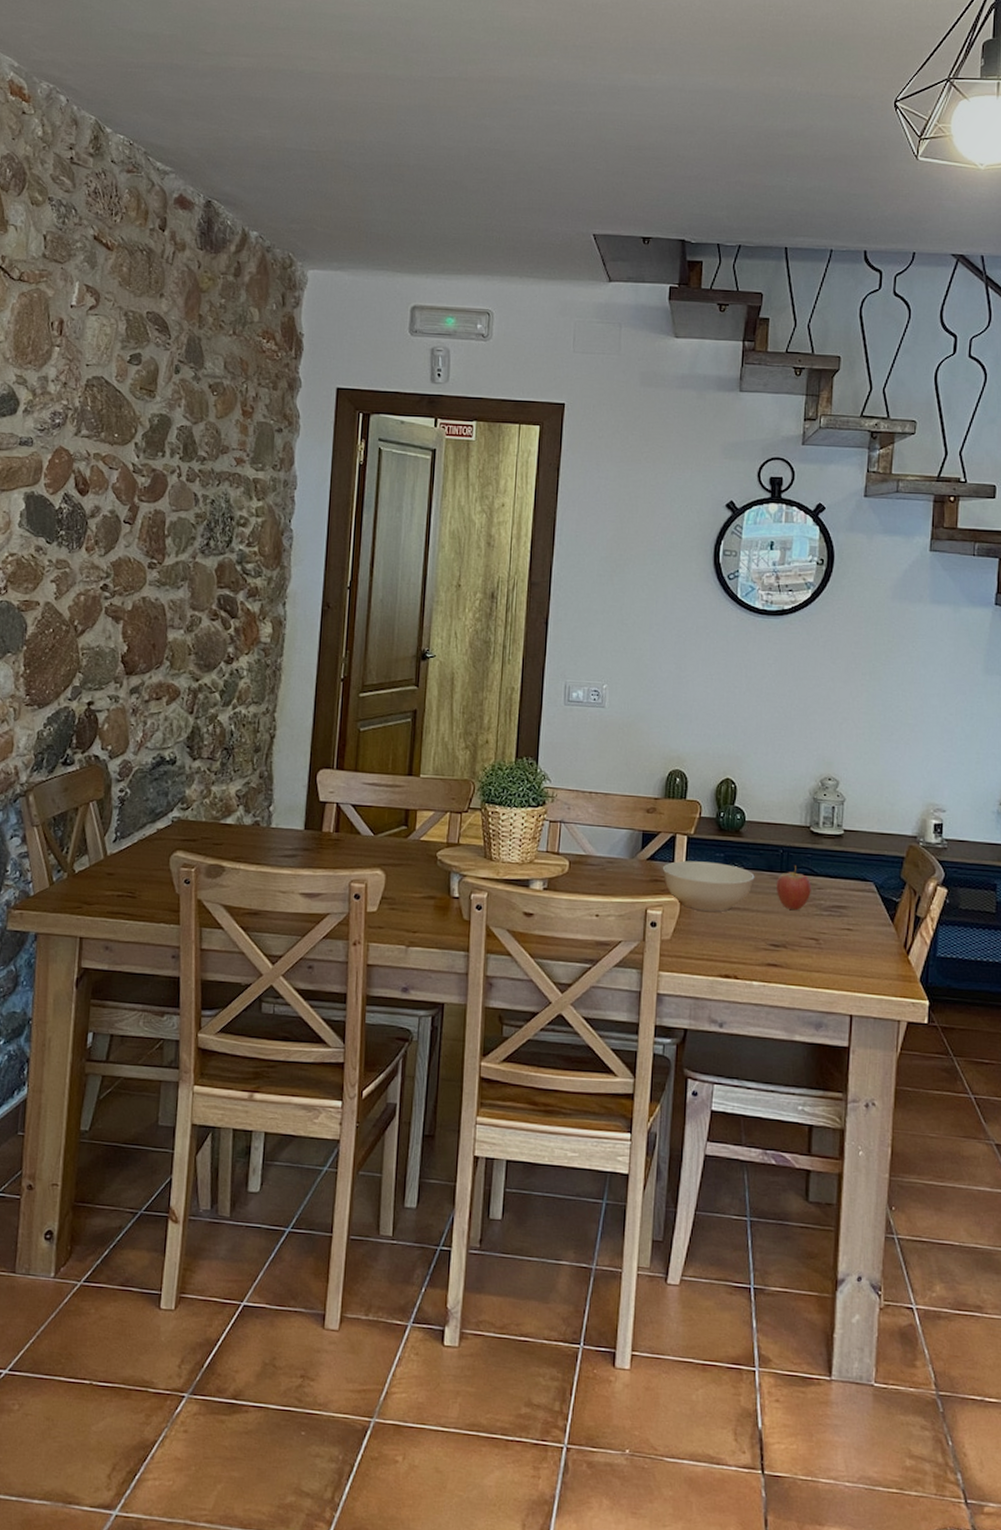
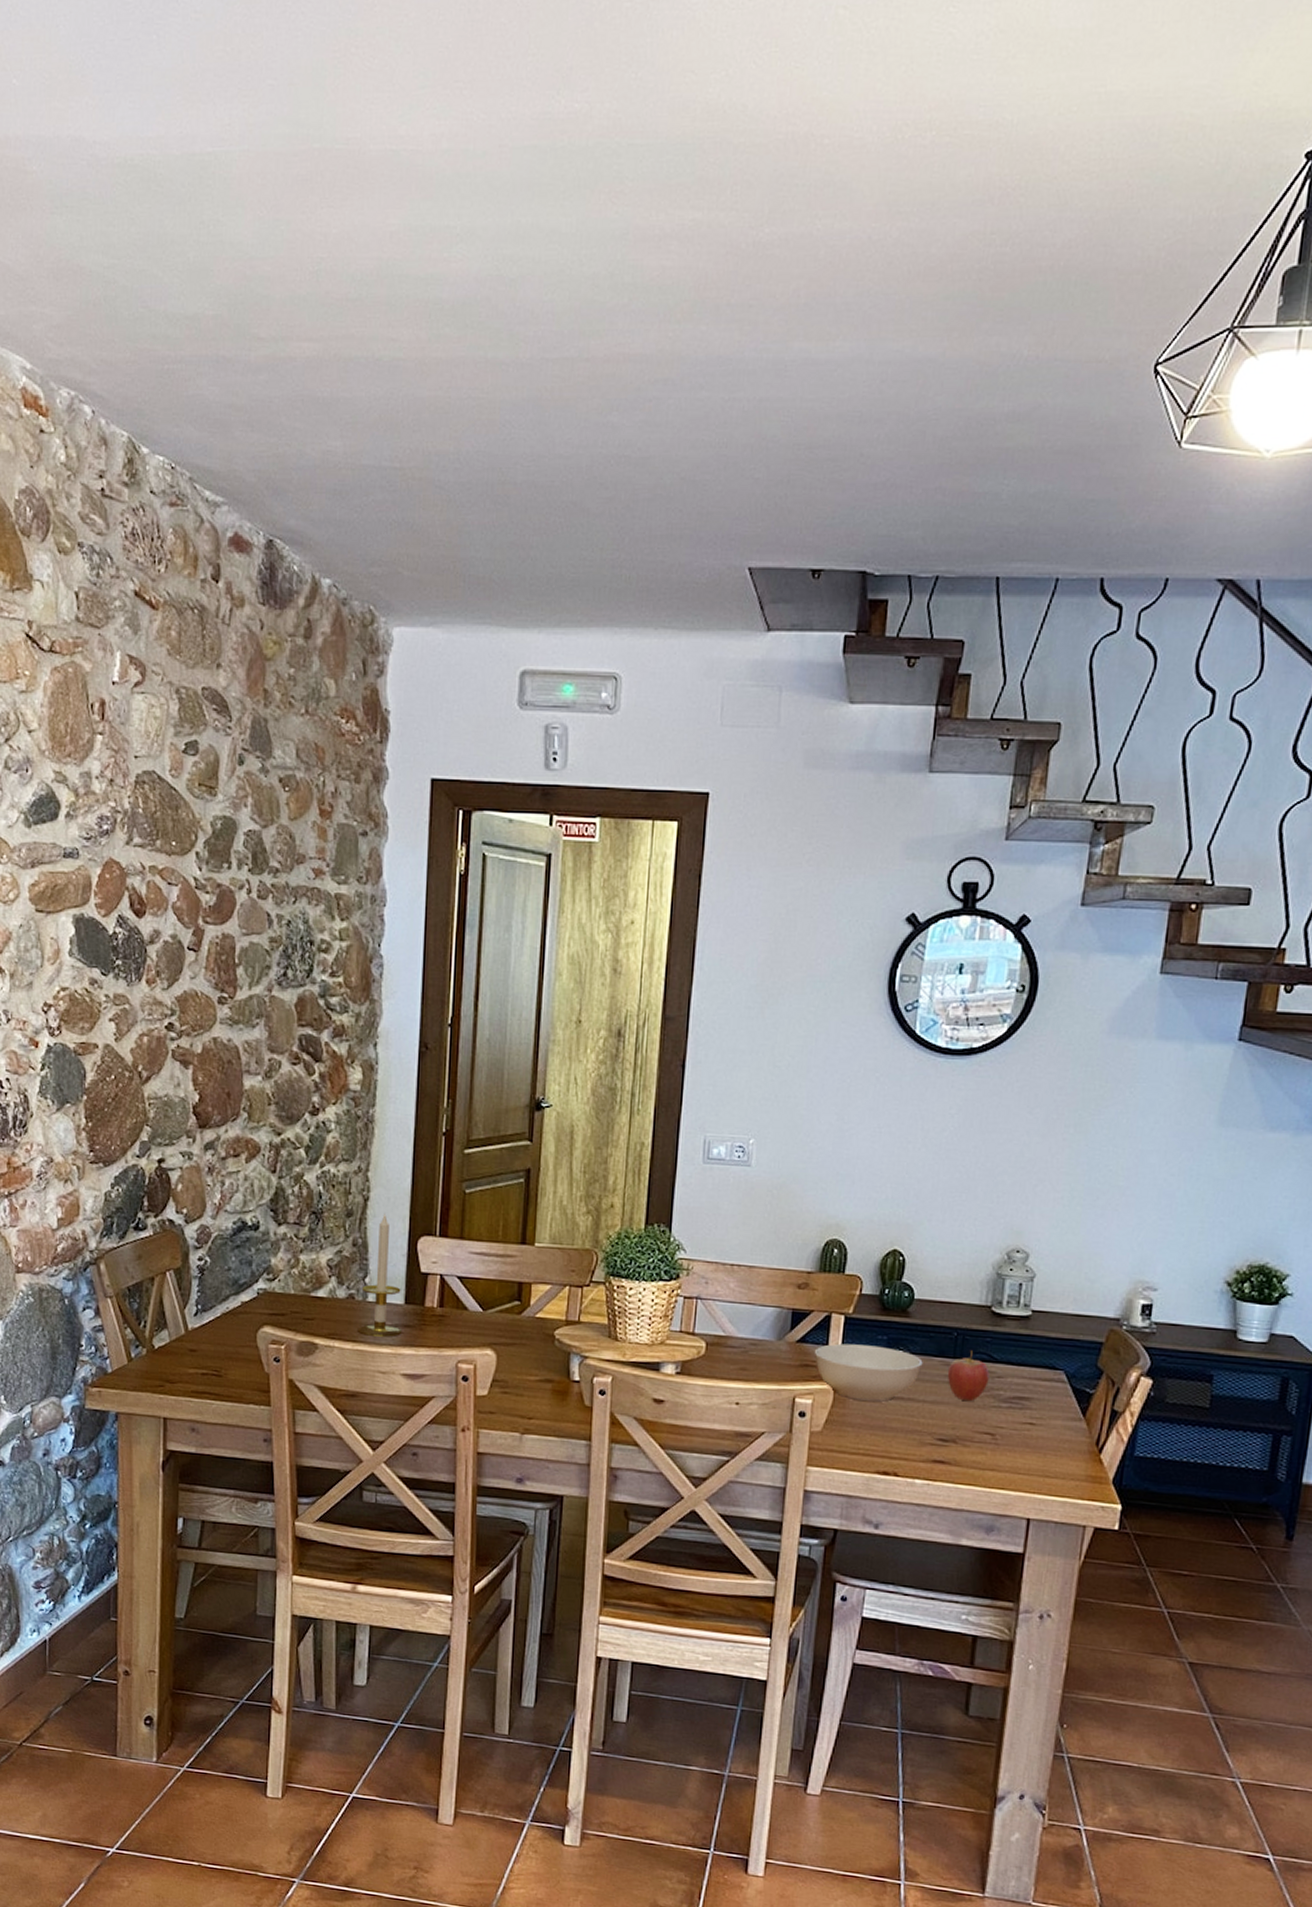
candle: none [261,749,302,861] -> present [357,1214,403,1338]

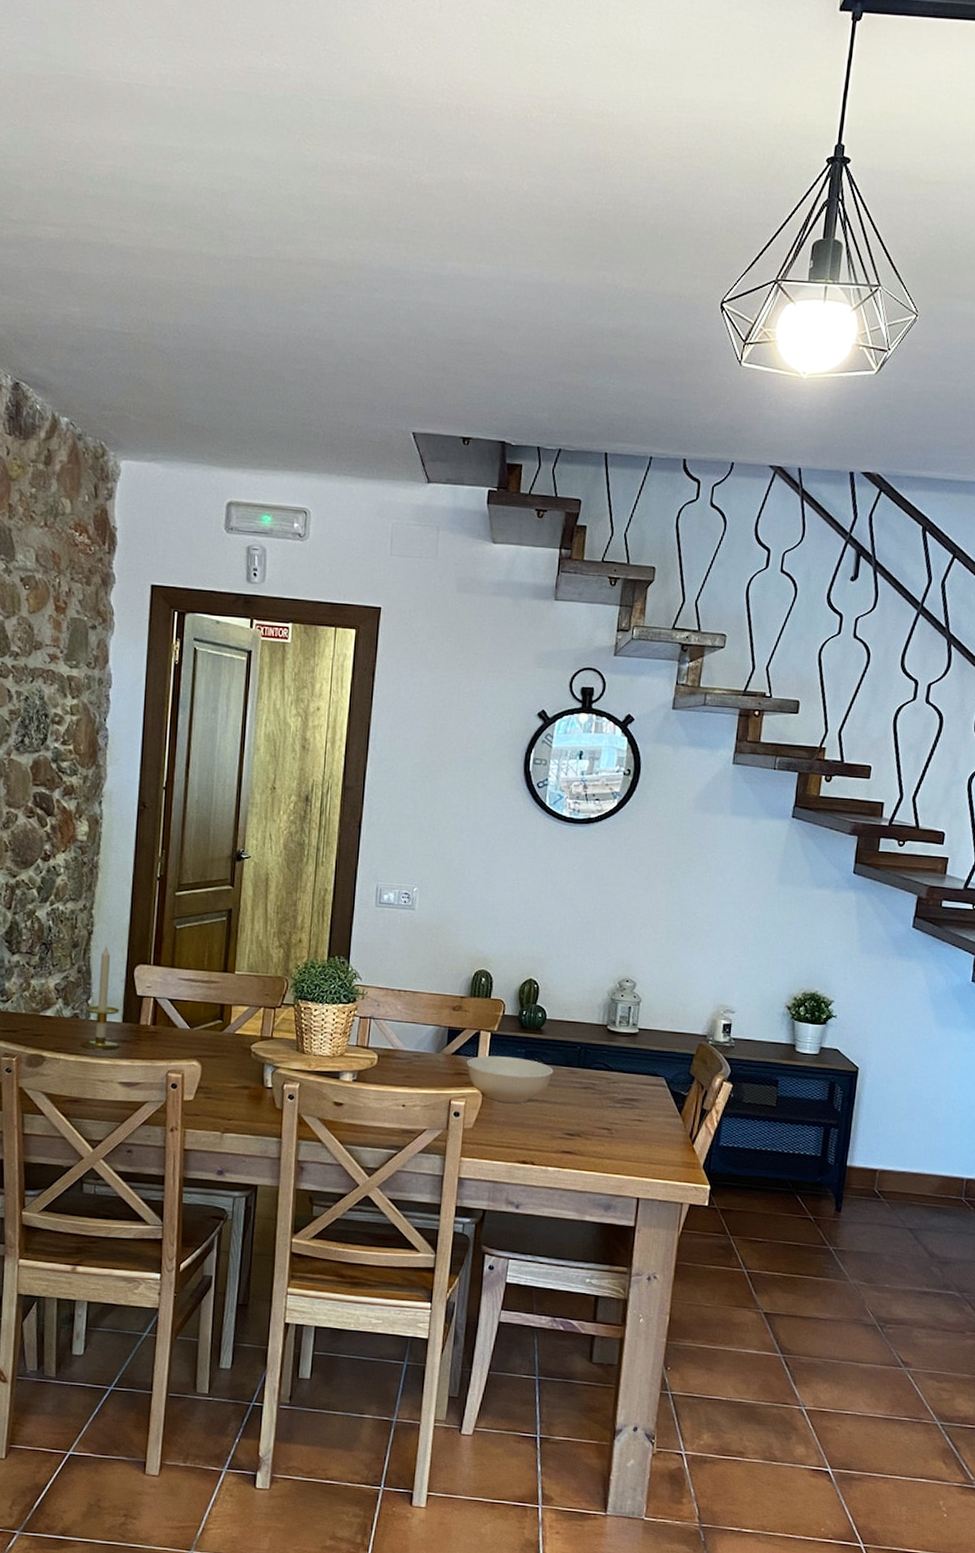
fruit: present [947,1349,990,1402] -> none [573,1060,606,1103]

